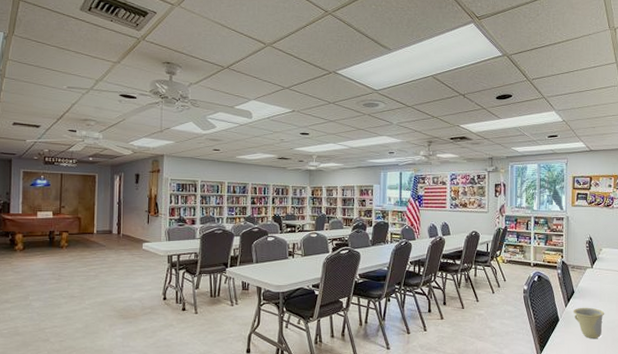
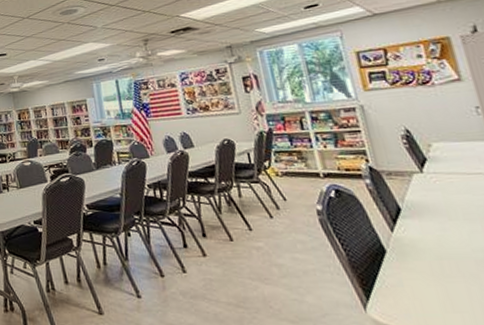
cup: present [573,307,605,338] -> none [405,230,468,277]

